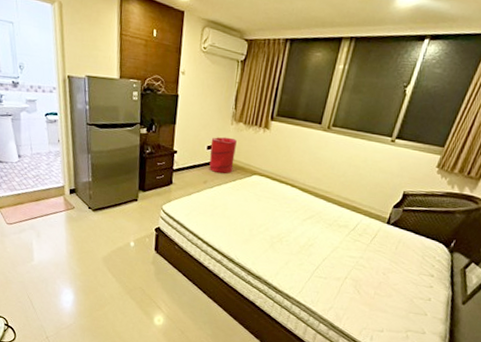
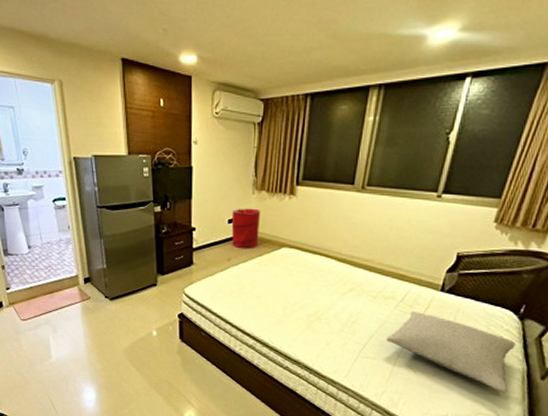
pillow: none [337,238,445,314] -> present [387,310,516,393]

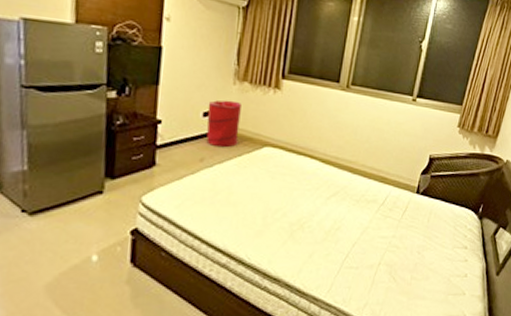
pillow: present [387,310,516,393] -> none [369,214,477,292]

